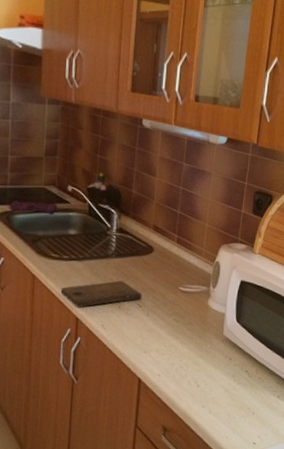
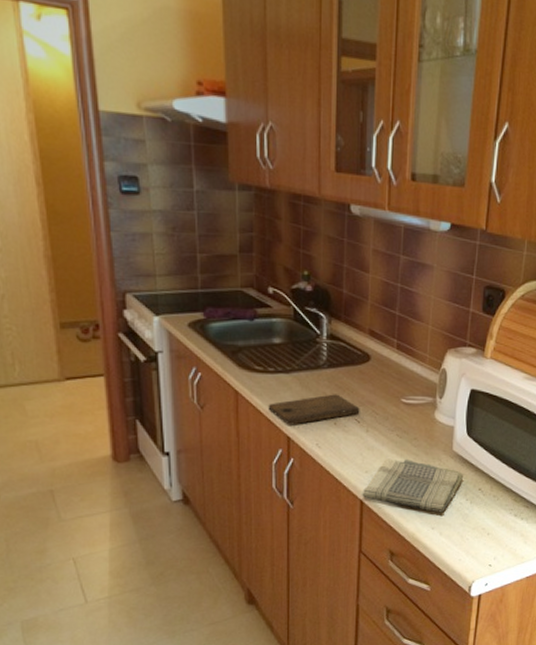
dish towel: none [140,340,233,392] -> present [362,458,464,513]

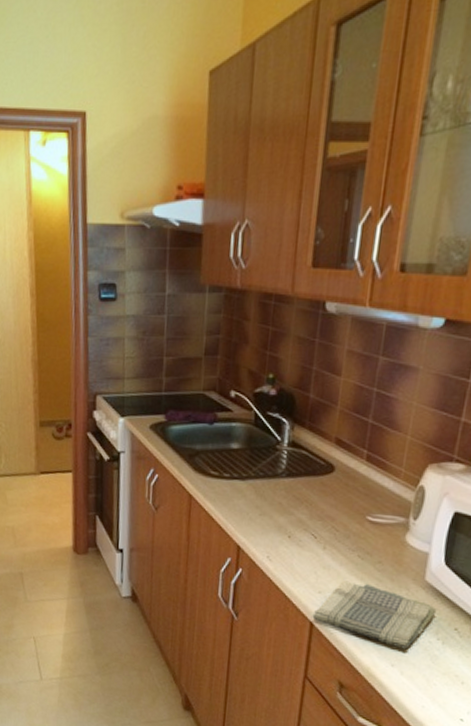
cutting board: present [268,394,360,425] -> none [220,505,318,535]

